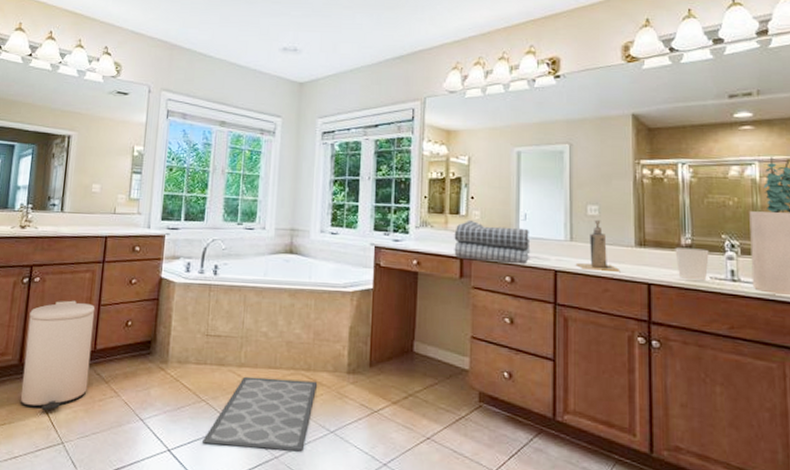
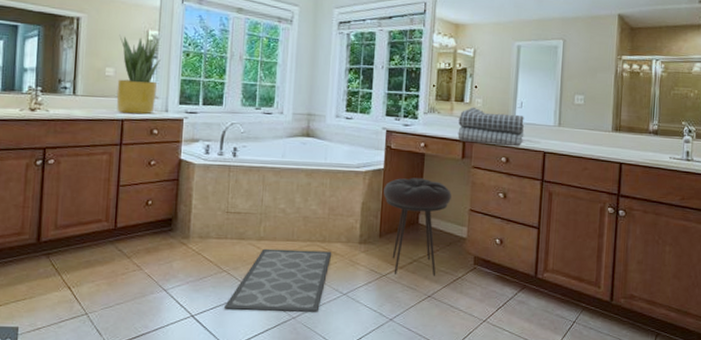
pedal bin: present [20,300,96,411] -> none [40,181,114,285]
planter: none [101,151,145,231] -> present [116,34,161,114]
stool: none [373,299,449,414] -> present [383,177,451,276]
soap dispenser: present [575,219,621,273] -> none [561,107,598,154]
dixie cup: present [675,247,709,281] -> none [643,132,671,160]

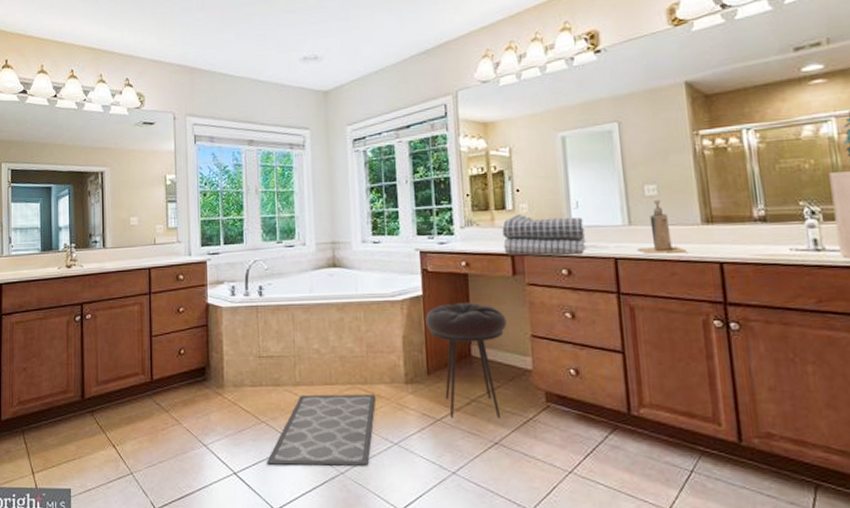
planter: present [116,34,161,114] -> none [140,182,180,261]
soap dispenser: none [561,107,598,154] -> present [637,199,688,254]

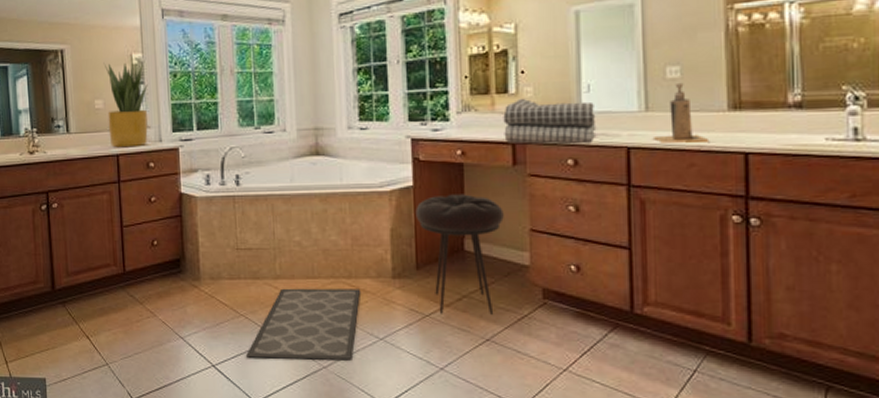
planter: none [140,182,180,261] -> present [103,62,148,148]

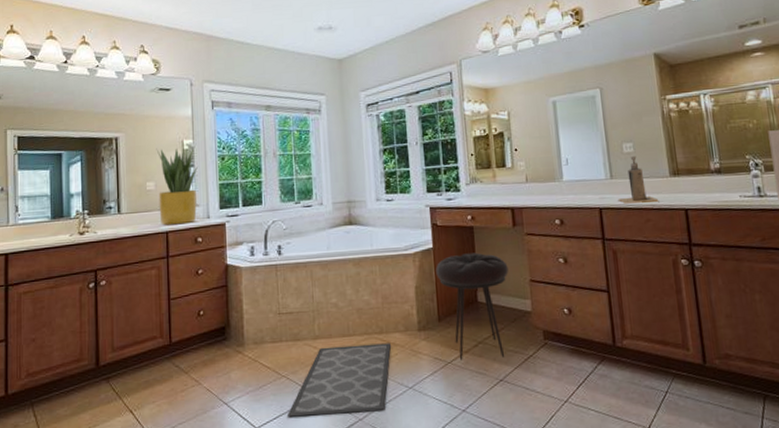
towel: present [503,98,597,145] -> none [503,170,576,209]

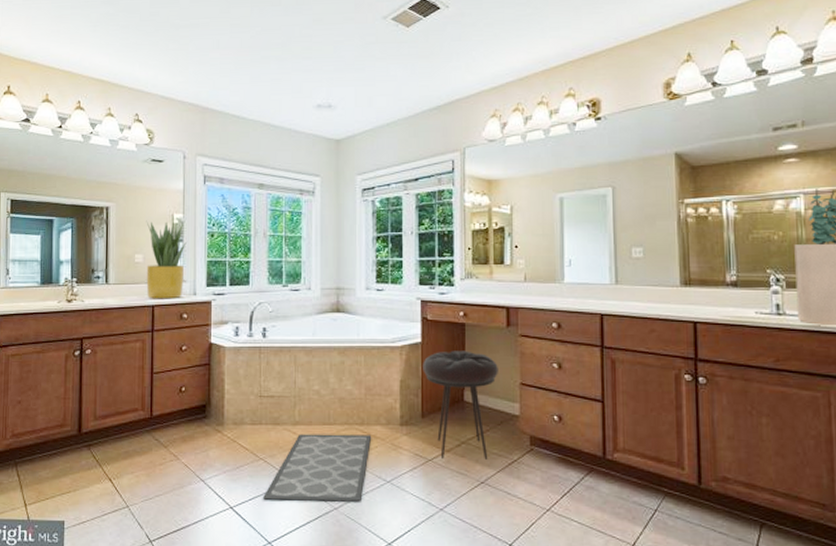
soap dispenser: present [617,155,659,204] -> none [621,261,666,313]

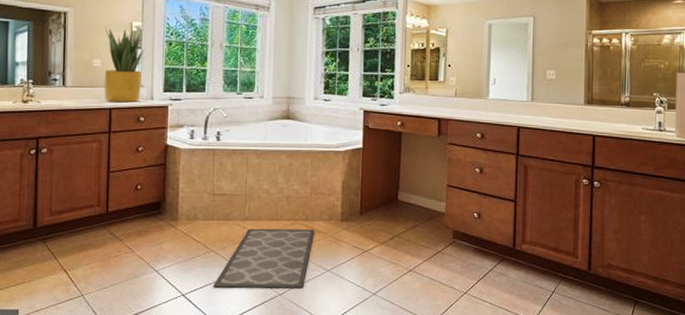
stool: present [423,350,498,459] -> none [363,156,429,251]

